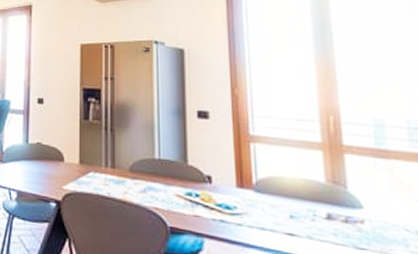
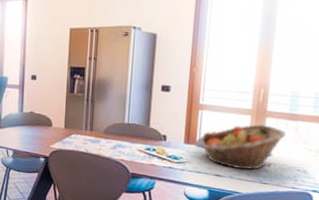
fruit basket: none [257,162,377,229] -> present [199,124,286,170]

